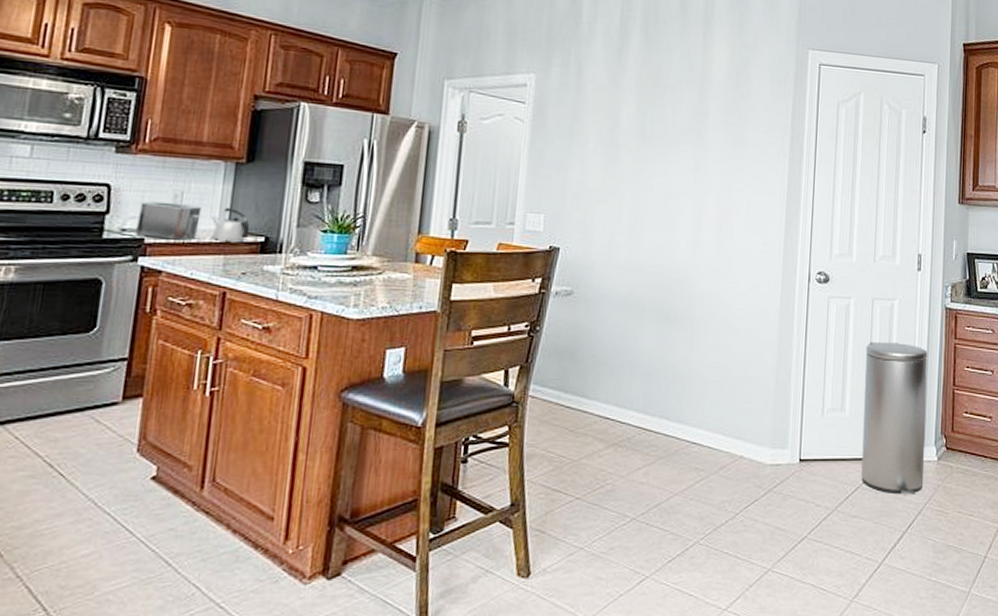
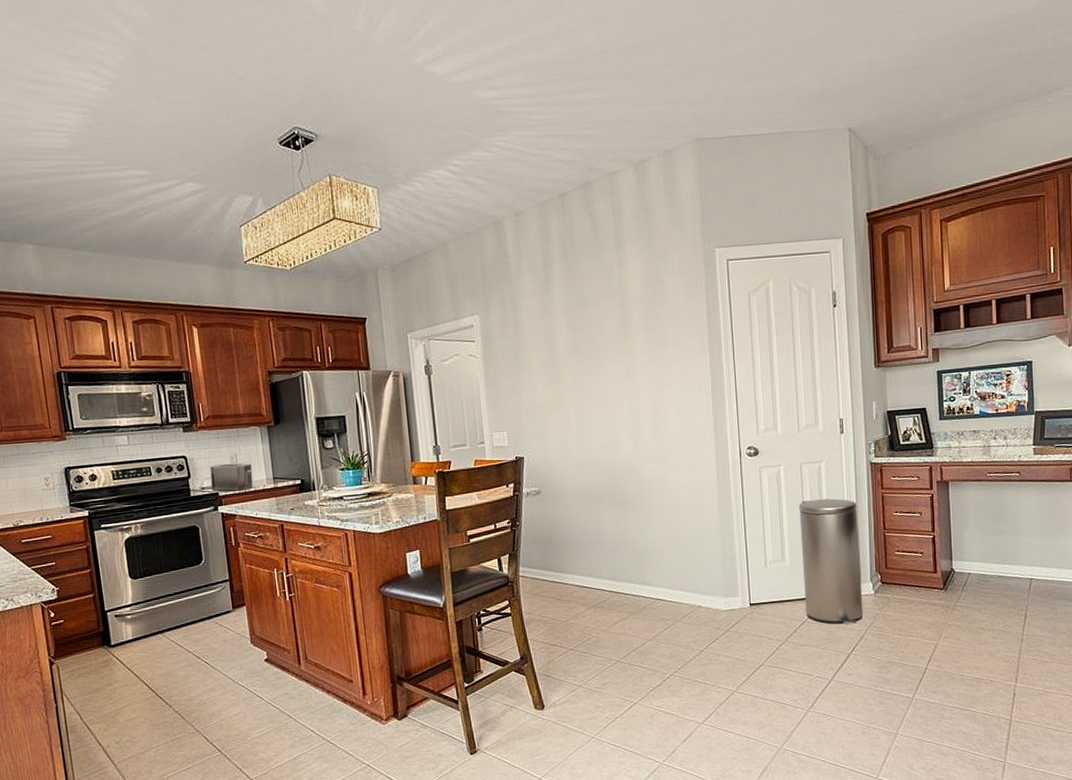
kettle: present [211,207,250,243] -> none [260,461,290,488]

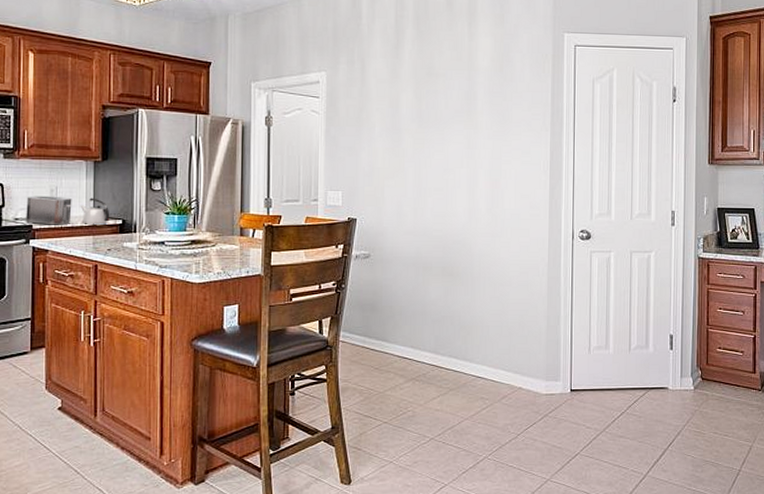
kettle: none [260,461,290,488] -> present [80,198,110,226]
pedal bin: present [799,498,863,625] -> none [625,289,683,420]

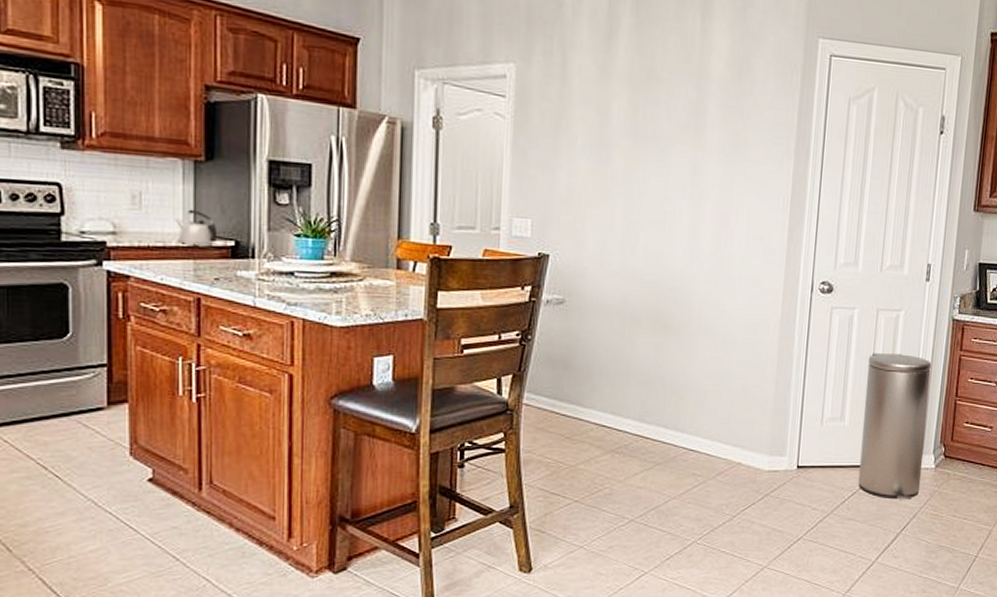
toaster: present [25,195,72,225] -> none [95,202,163,244]
pedal bin: none [625,289,683,420] -> present [858,353,932,501]

